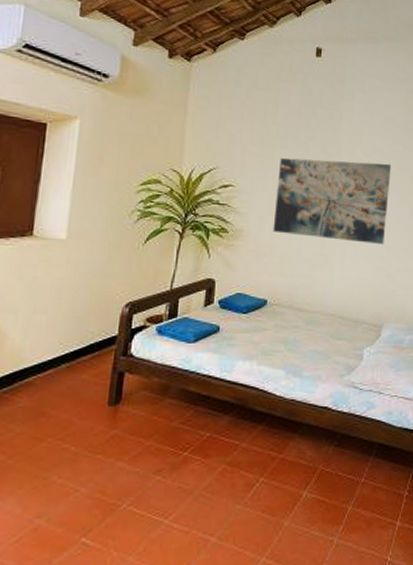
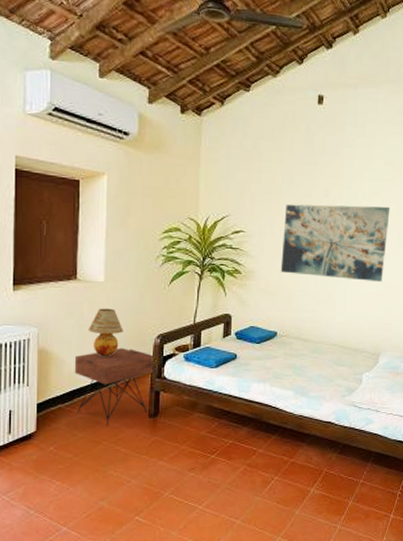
nightstand: none [16,318,120,418] -> present [74,347,154,426]
table lamp: none [41,270,85,329] -> present [89,308,123,356]

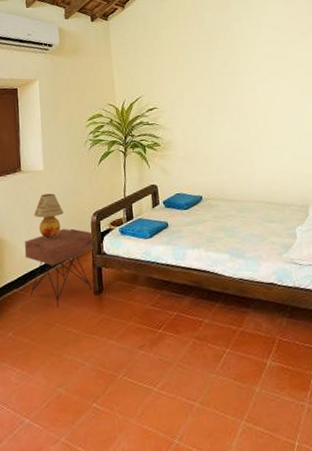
wall art: present [280,204,390,282] -> none [190,64,294,140]

